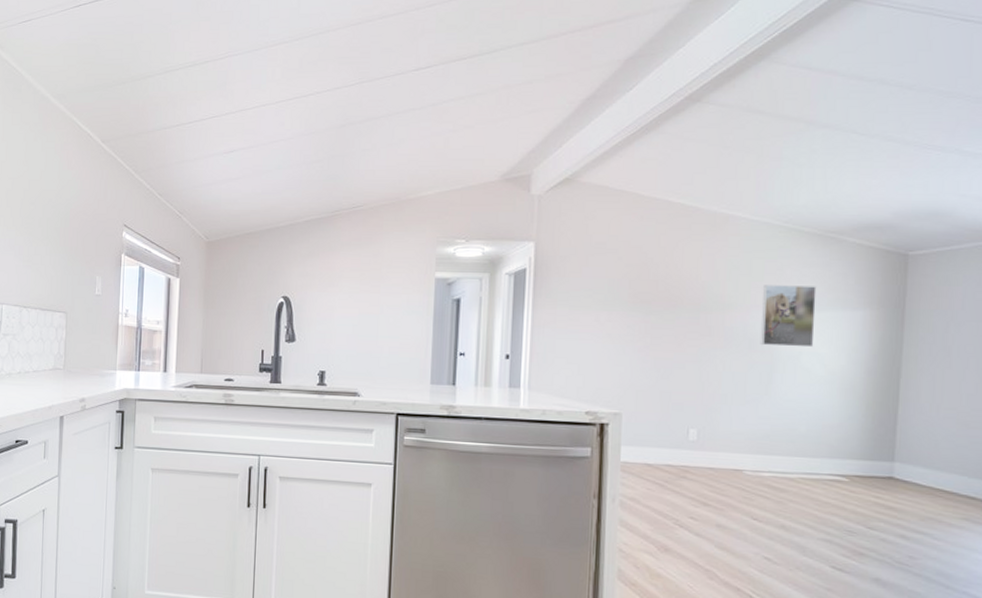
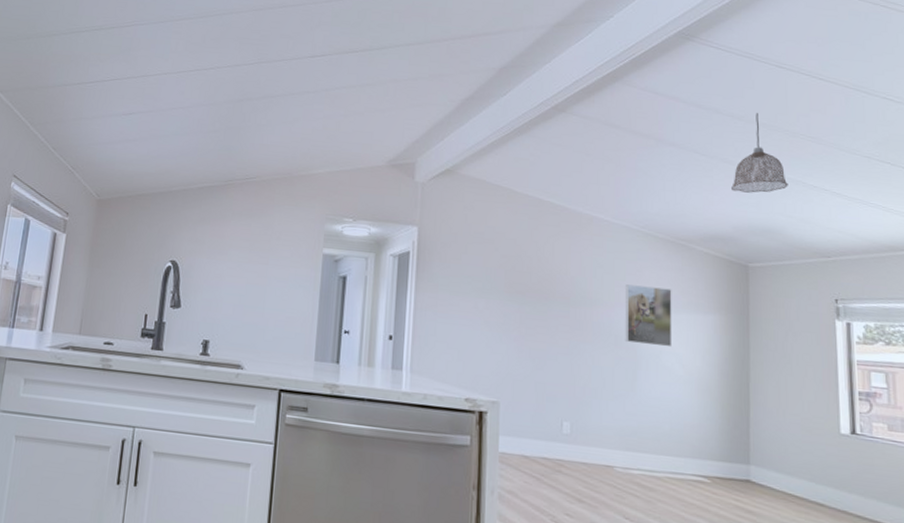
pendant lamp: none [894,79,965,173] -> present [731,113,788,193]

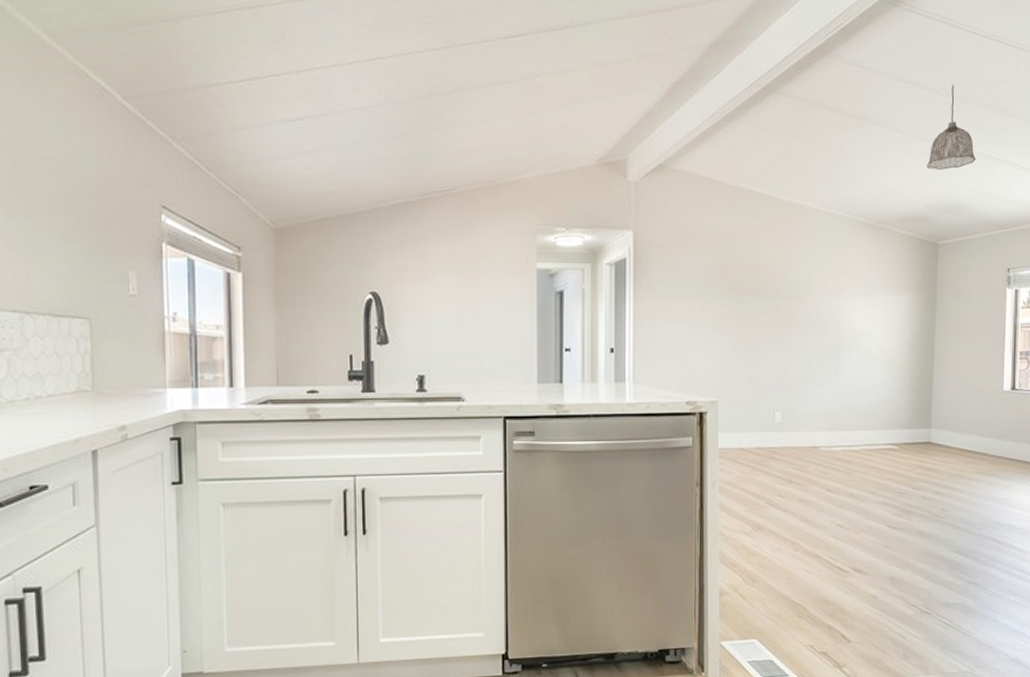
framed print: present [624,284,673,348] -> none [829,272,872,330]

